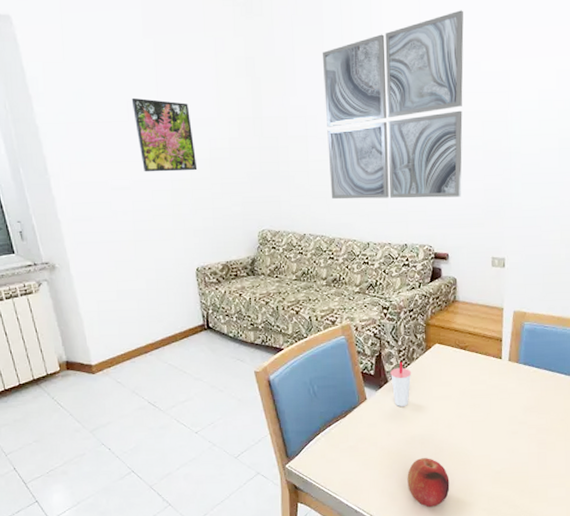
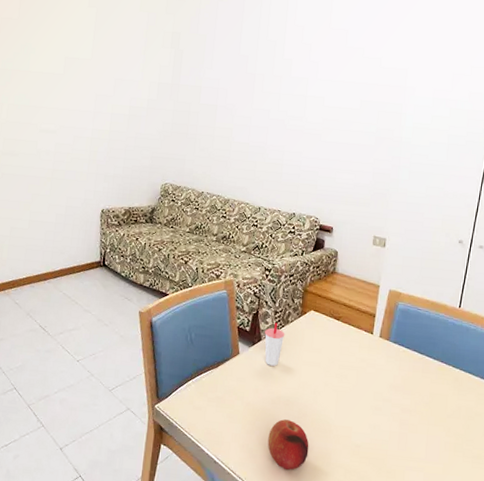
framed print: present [131,97,198,172] -> none [69,55,117,124]
wall art: present [322,10,464,199] -> none [231,11,371,177]

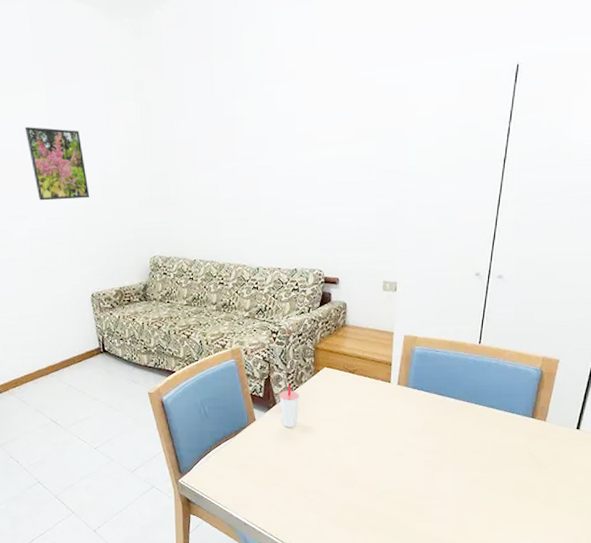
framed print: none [69,55,117,124] -> present [24,126,90,201]
fruit: present [267,419,309,471] -> none [294,476,336,523]

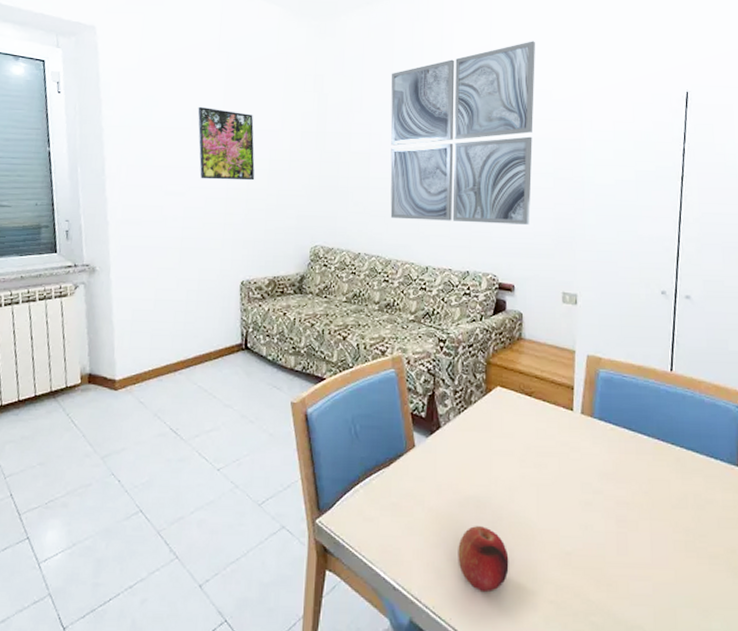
wall art: none [211,20,360,224] -> present [390,41,535,225]
cup: present [279,384,300,427] -> none [444,404,469,459]
fruit: none [294,476,336,523] -> present [458,526,509,593]

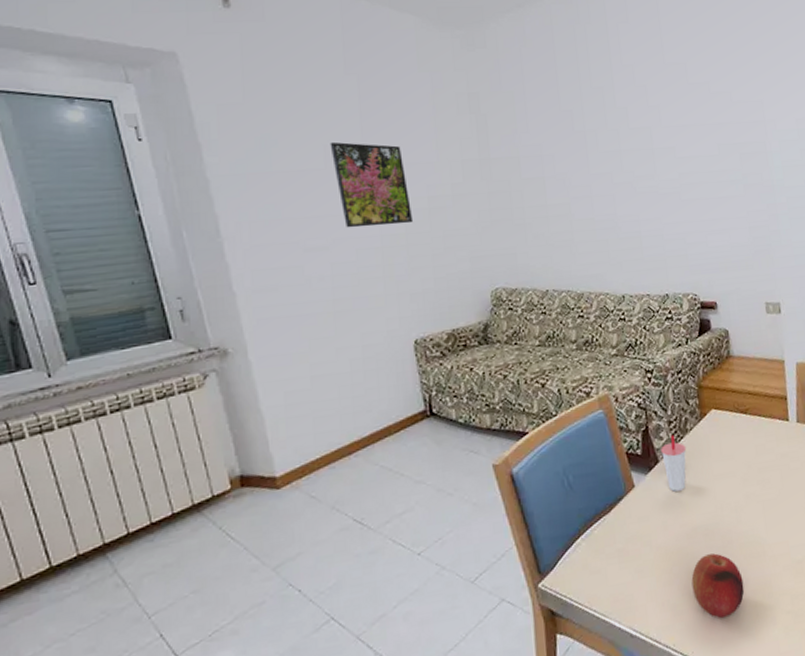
wall art: present [390,41,535,225] -> none [556,39,725,247]
cup: none [444,404,469,459] -> present [661,435,687,492]

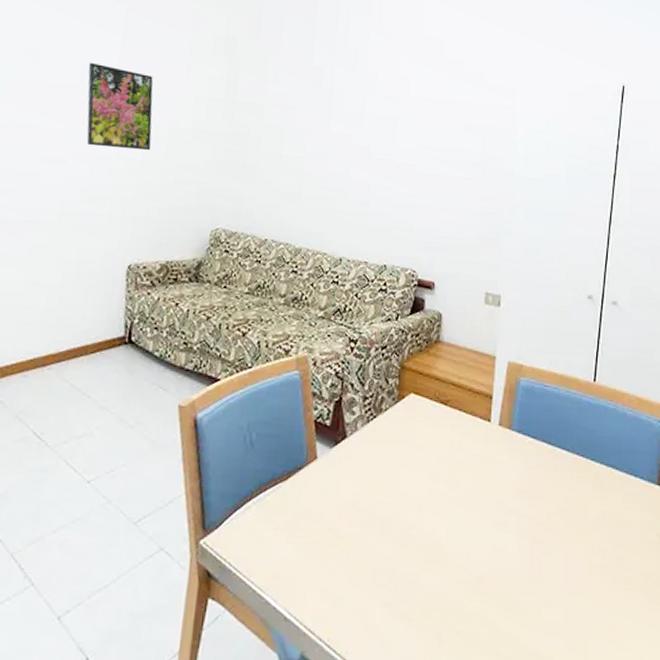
cup: present [661,435,687,492] -> none [351,412,378,473]
fruit: present [691,553,745,619] -> none [358,548,414,623]

